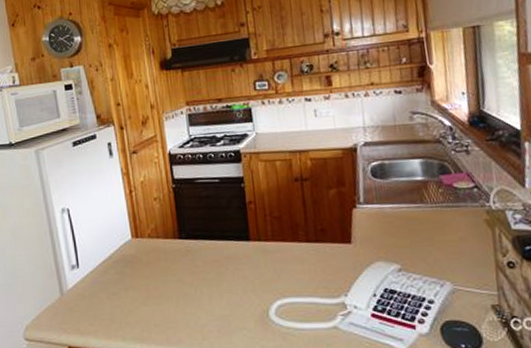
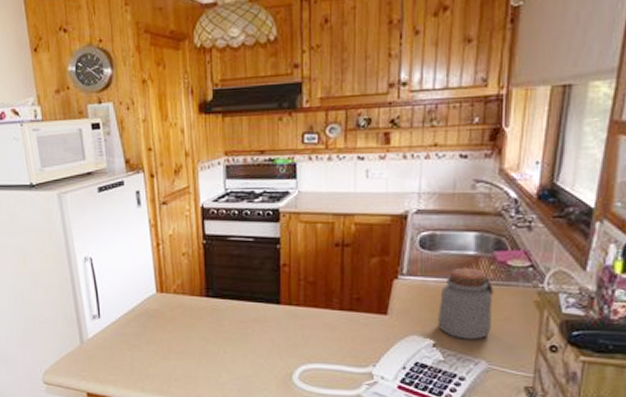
jar: none [397,192,450,262] -> present [438,268,494,340]

